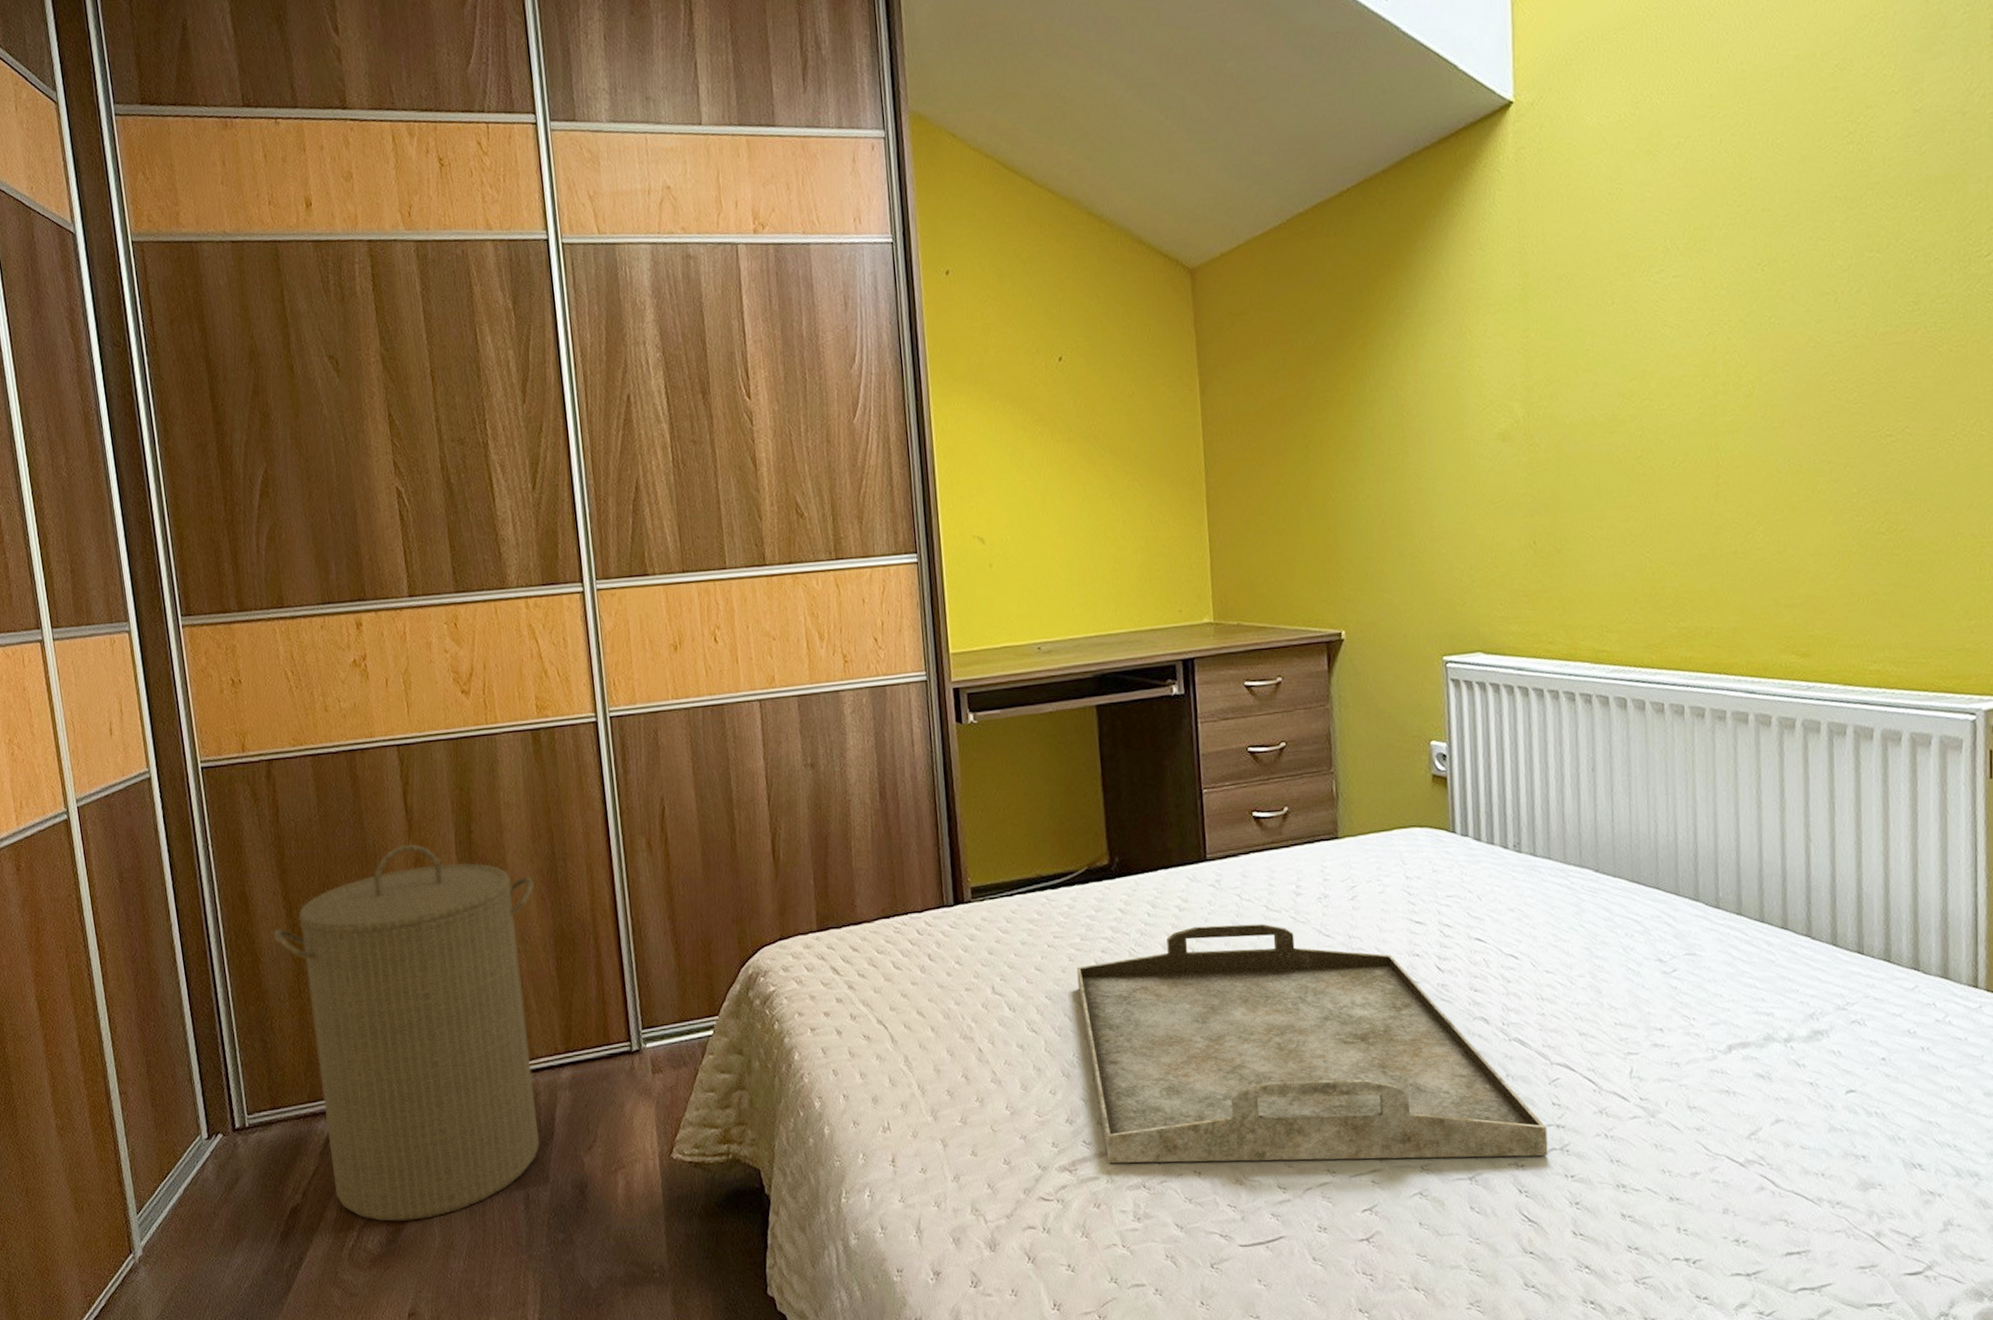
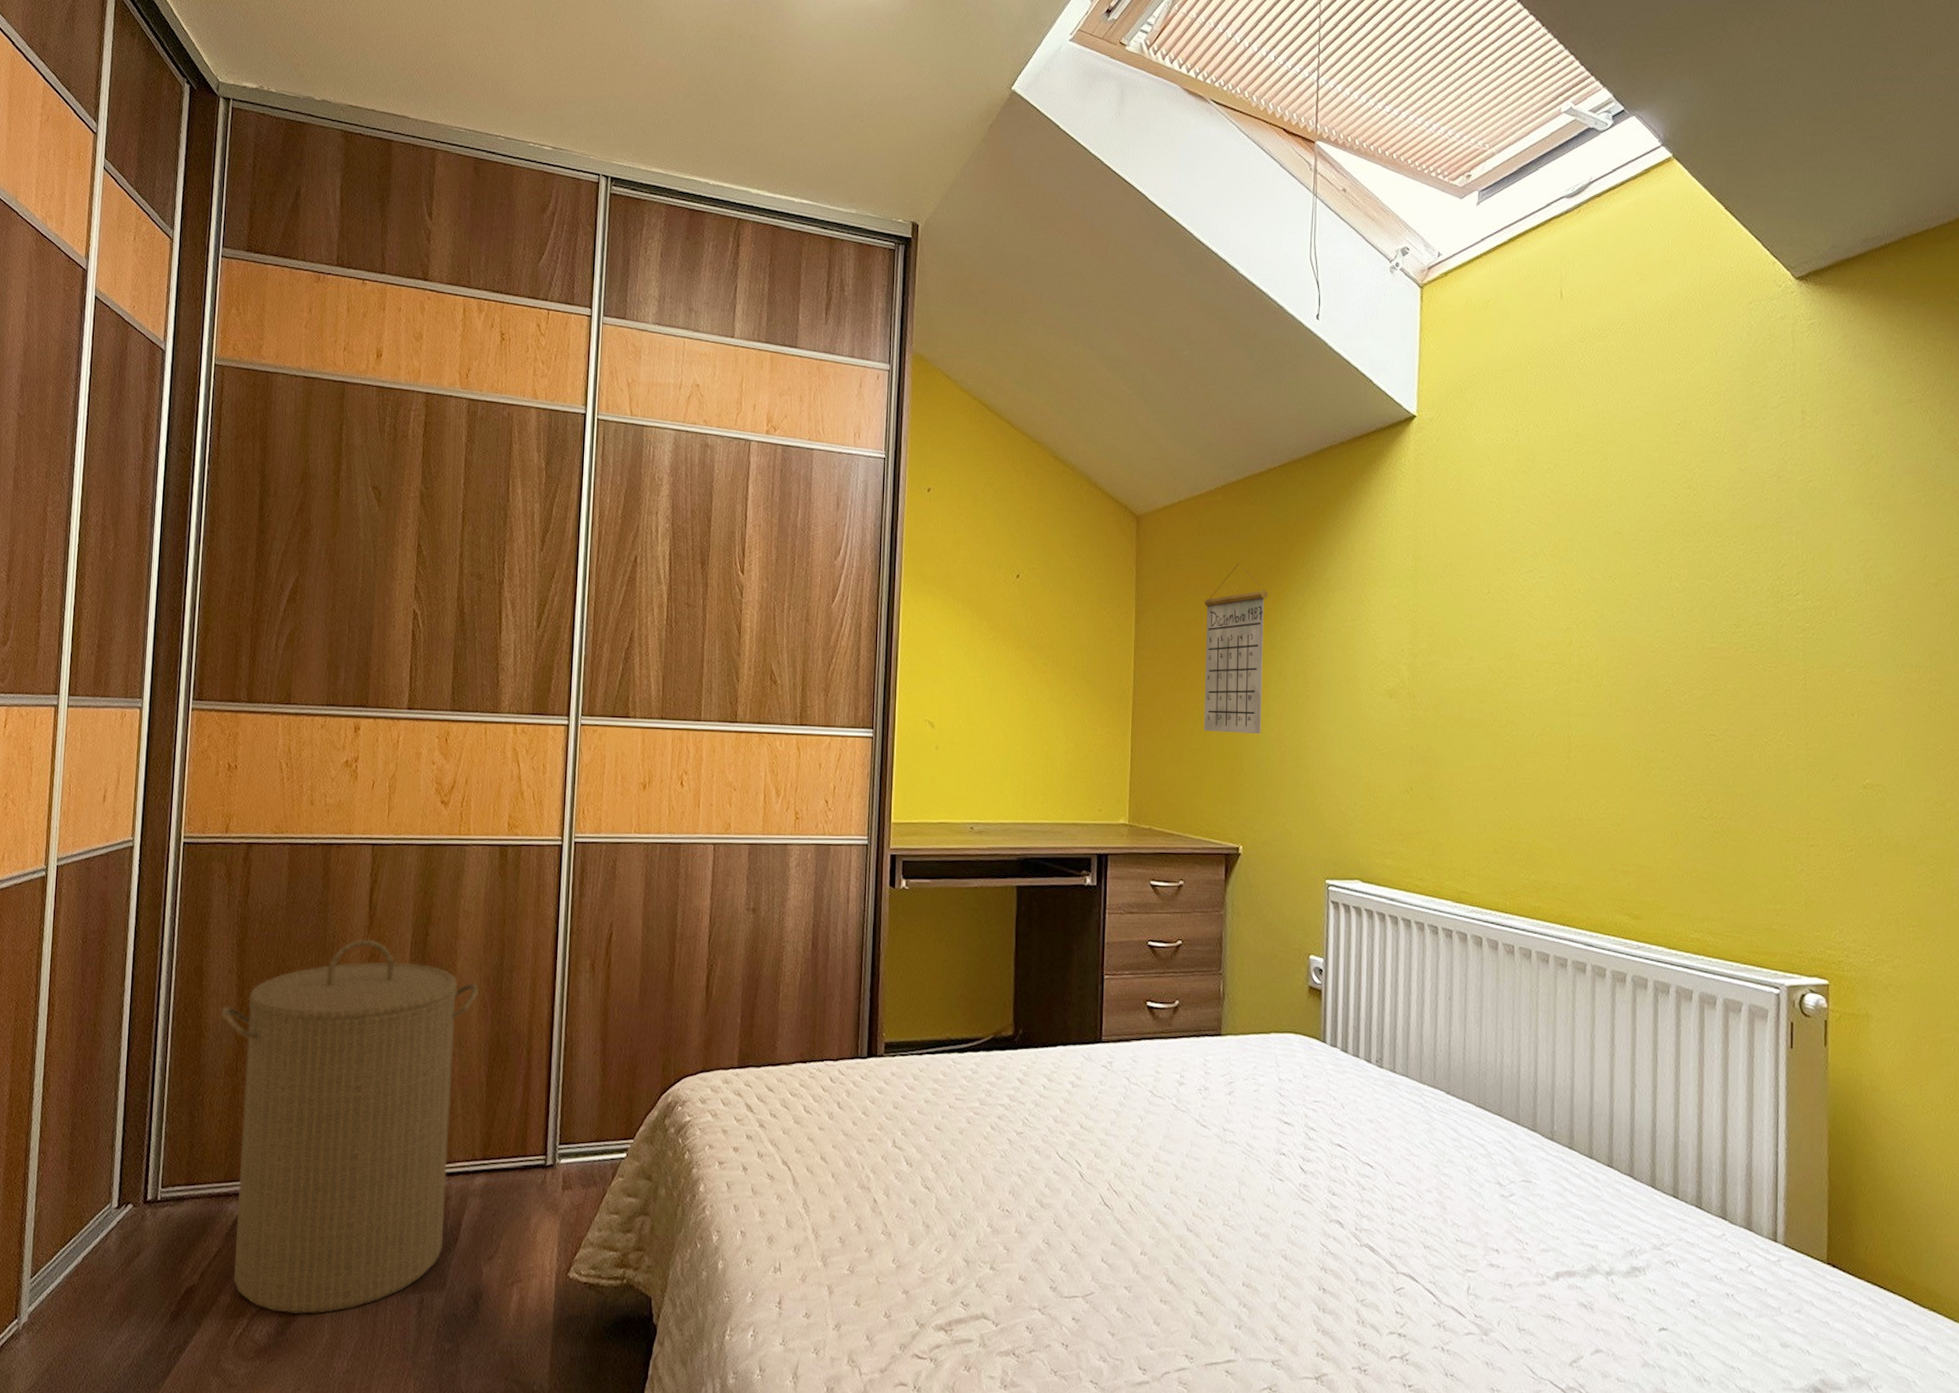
serving tray: present [1076,923,1548,1164] -> none [972,1104,1389,1363]
calendar: none [1278,308,1356,508] -> present [1203,562,1269,734]

